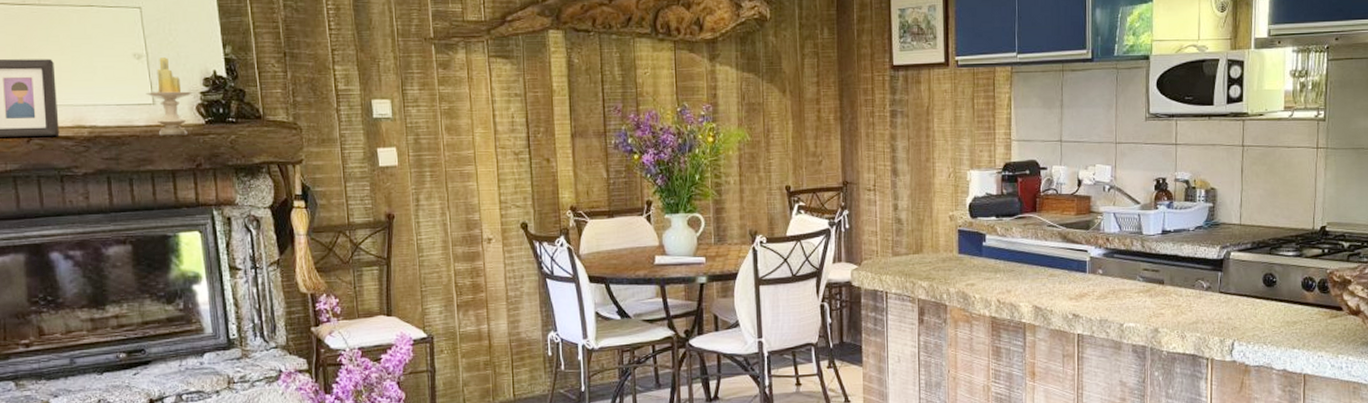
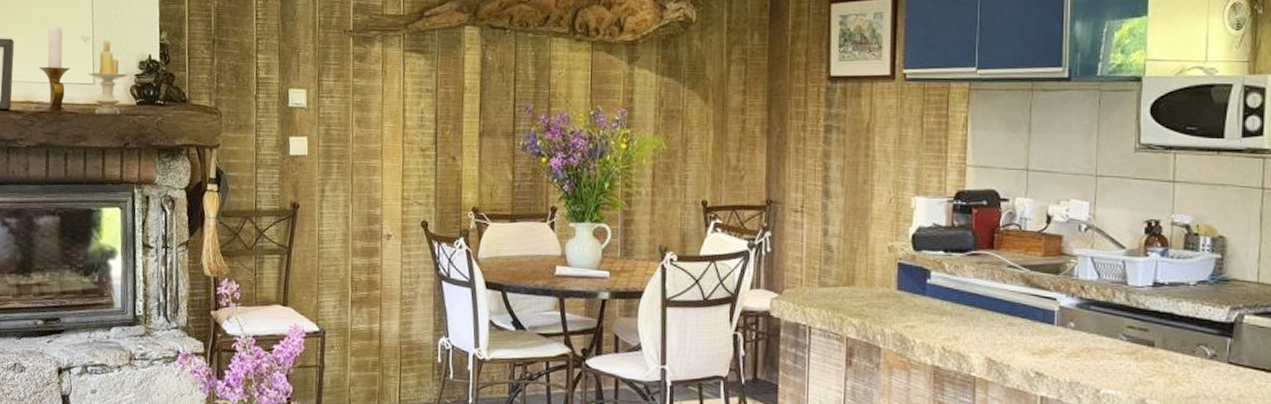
candlestick: none [80,44,142,138] -> present [28,27,80,114]

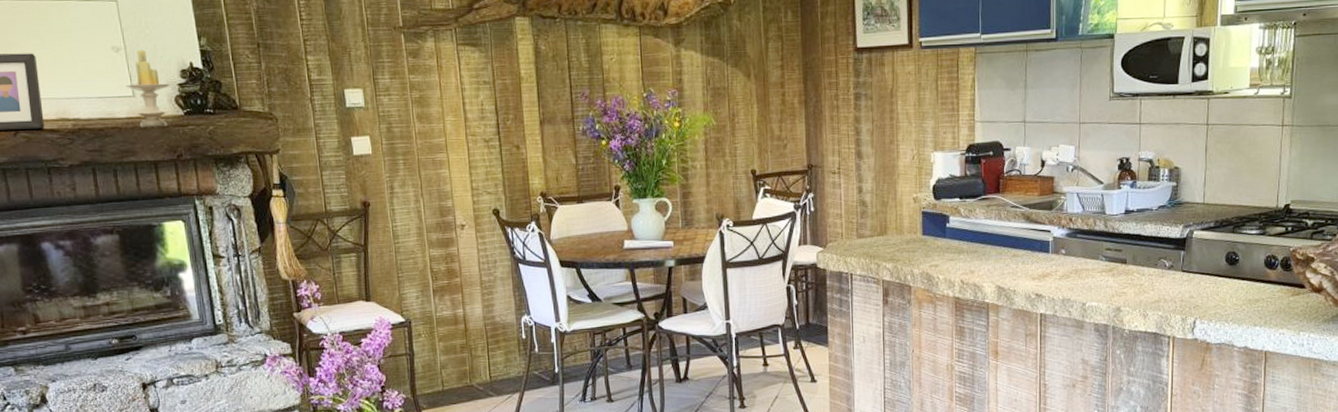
candlestick: present [28,27,80,114] -> none [64,38,124,130]

